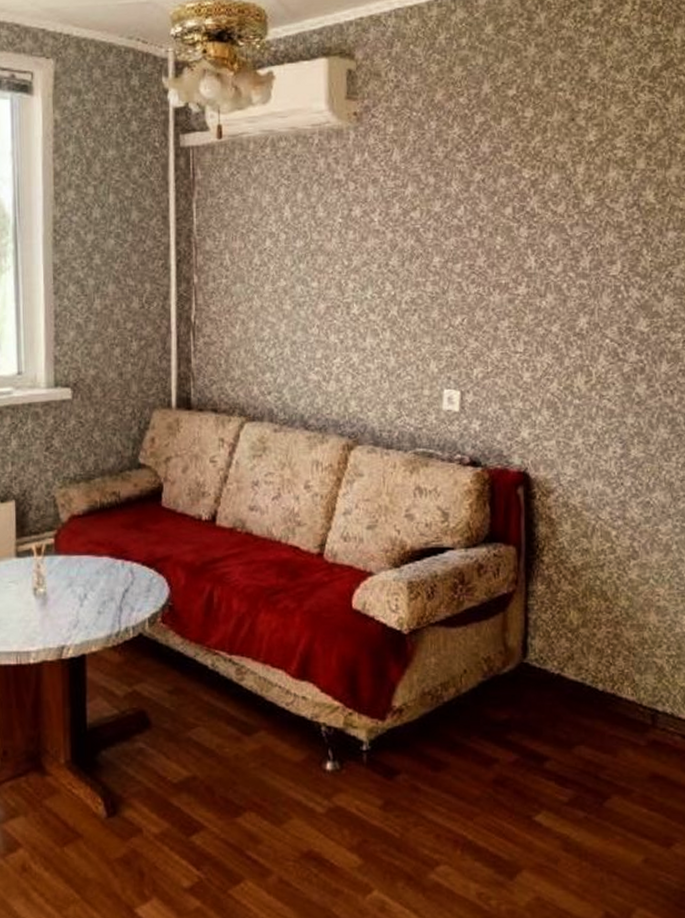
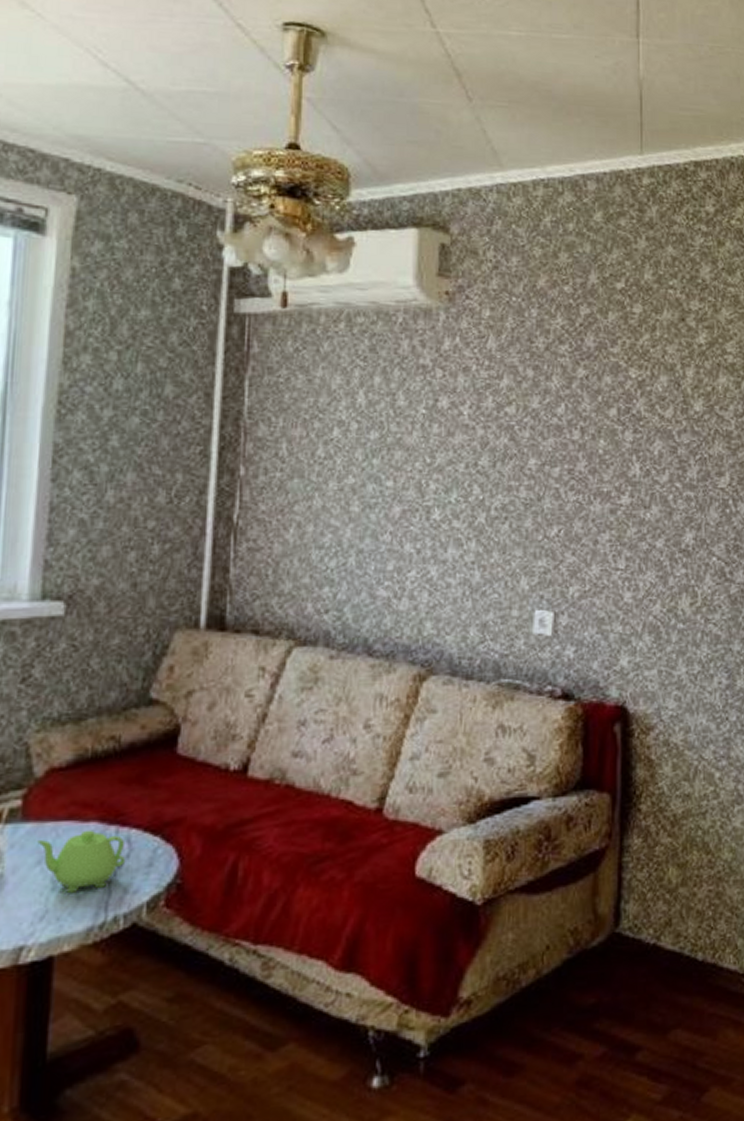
teapot: none [66,562,130,608] -> present [36,830,125,893]

